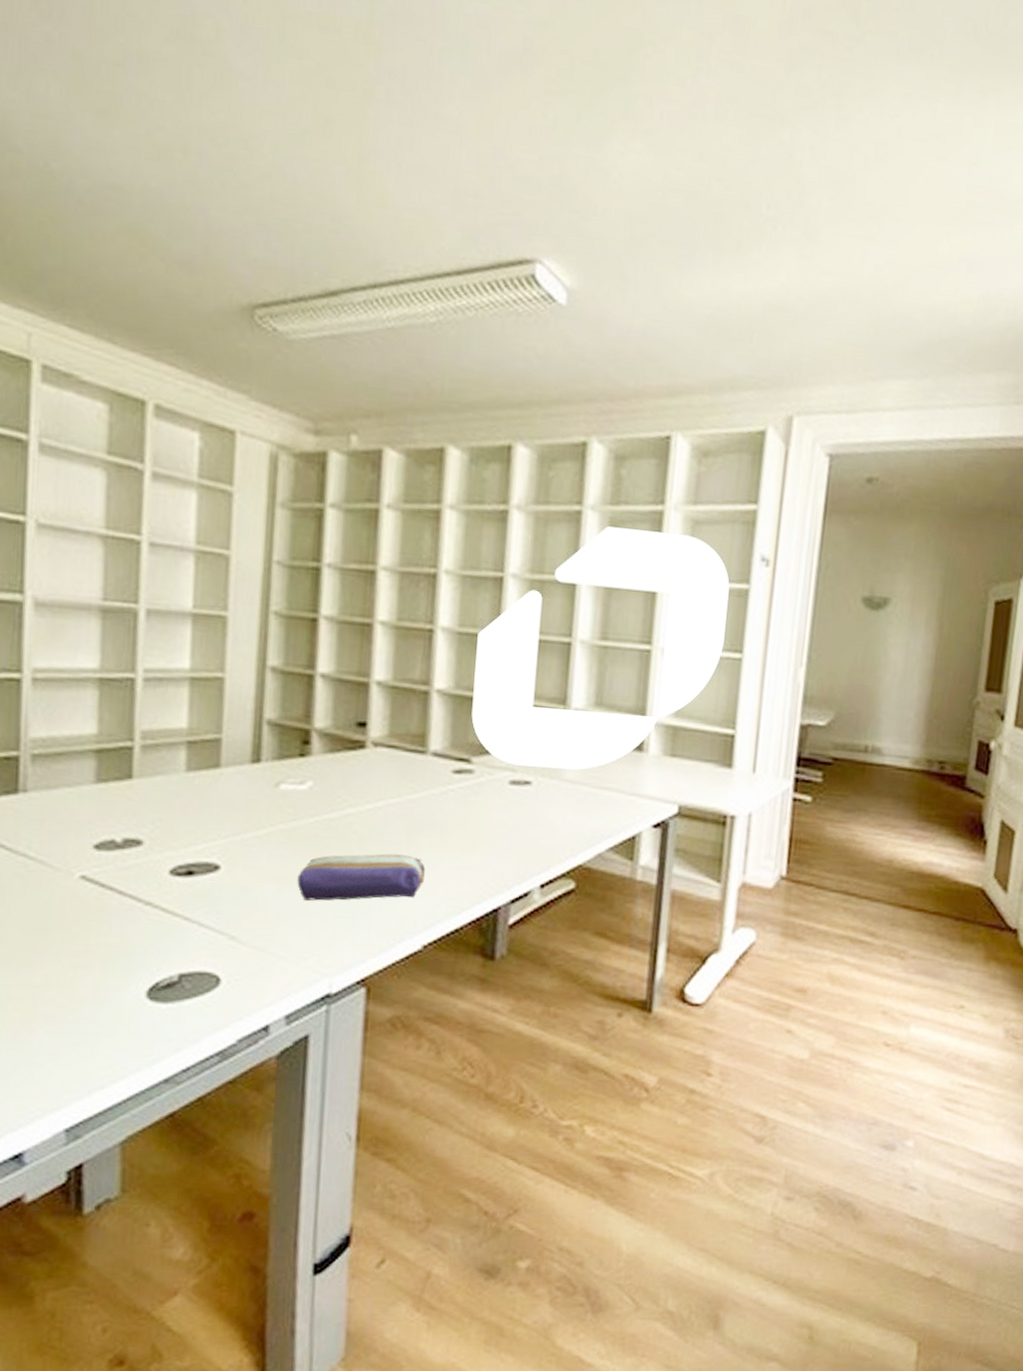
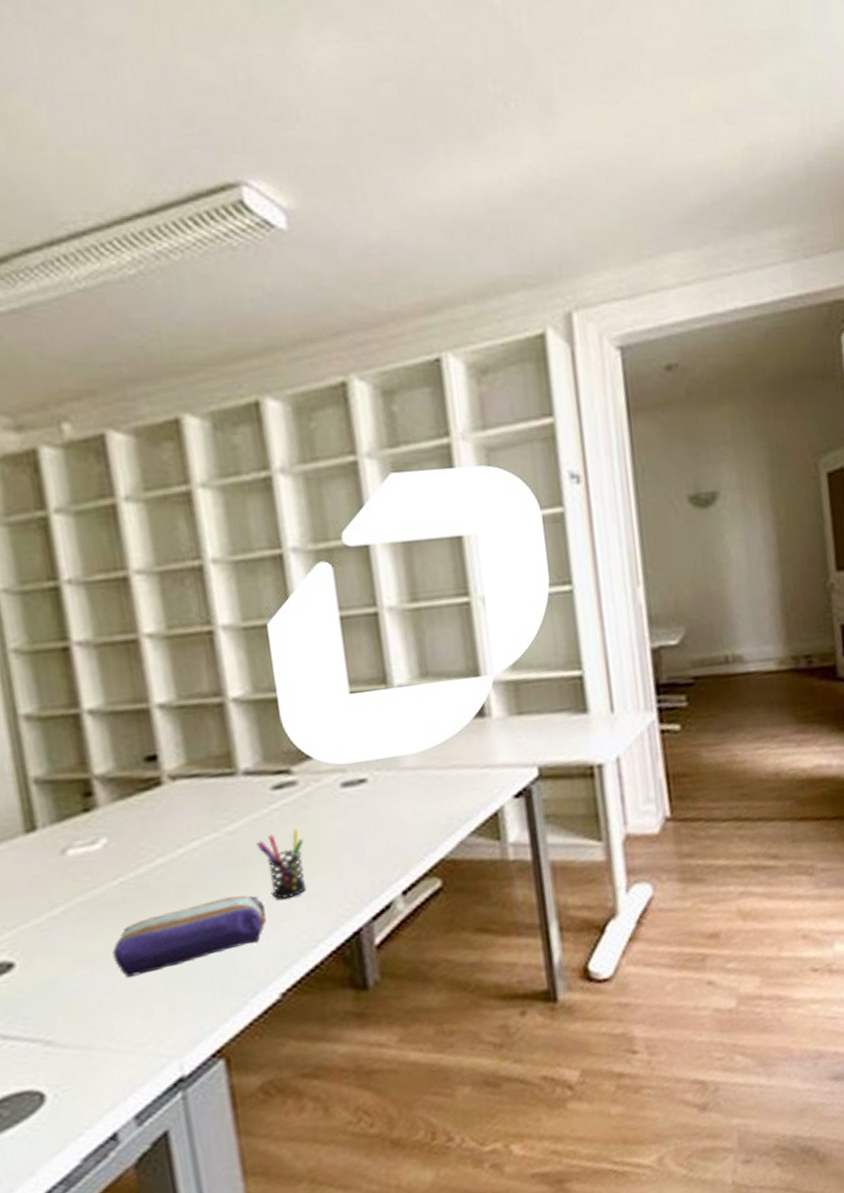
pen holder: none [430,810,469,867] -> present [257,828,307,900]

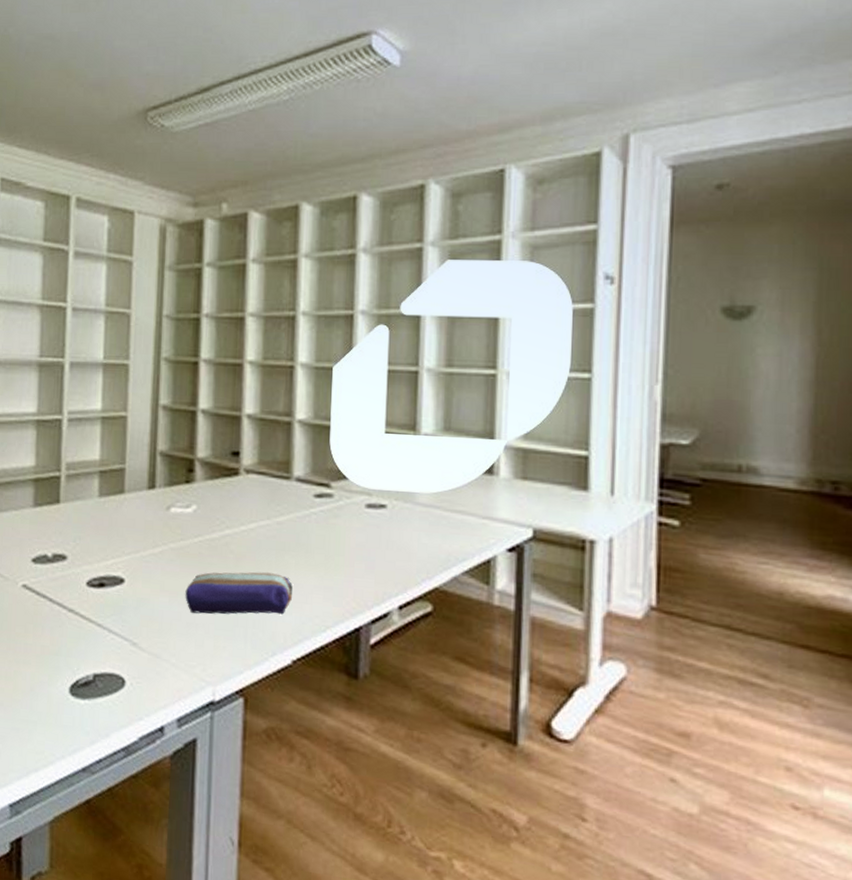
pen holder: present [257,828,307,900] -> none [296,532,330,586]

